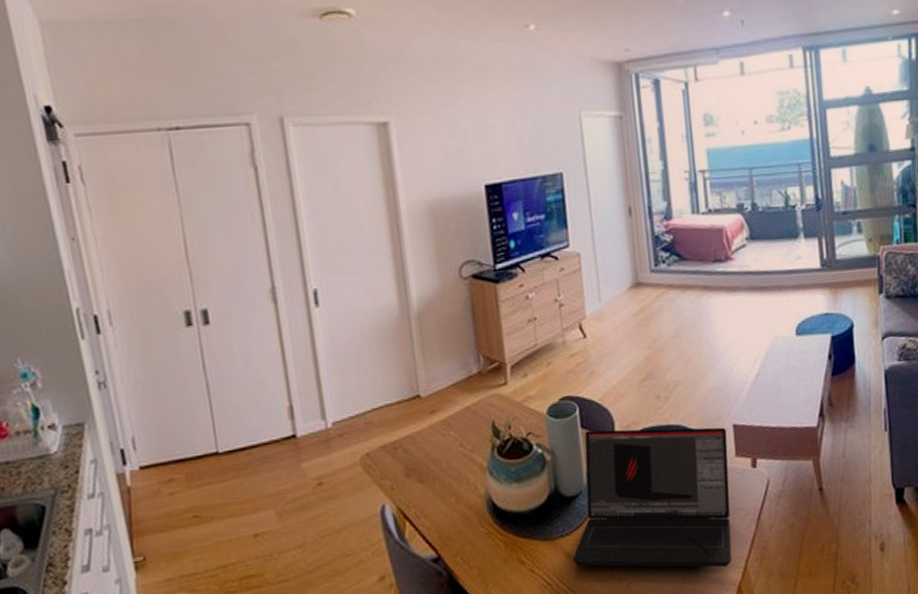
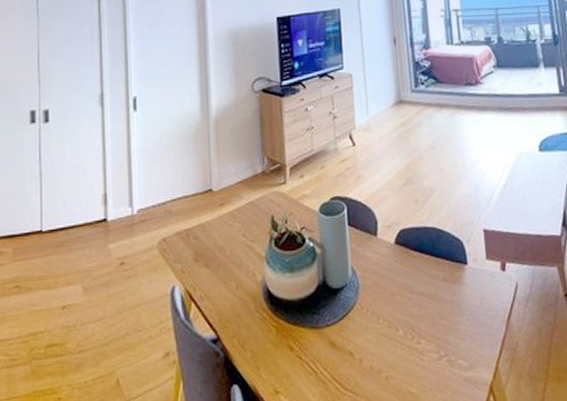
laptop: present [572,427,732,568] -> none [336,228,484,366]

